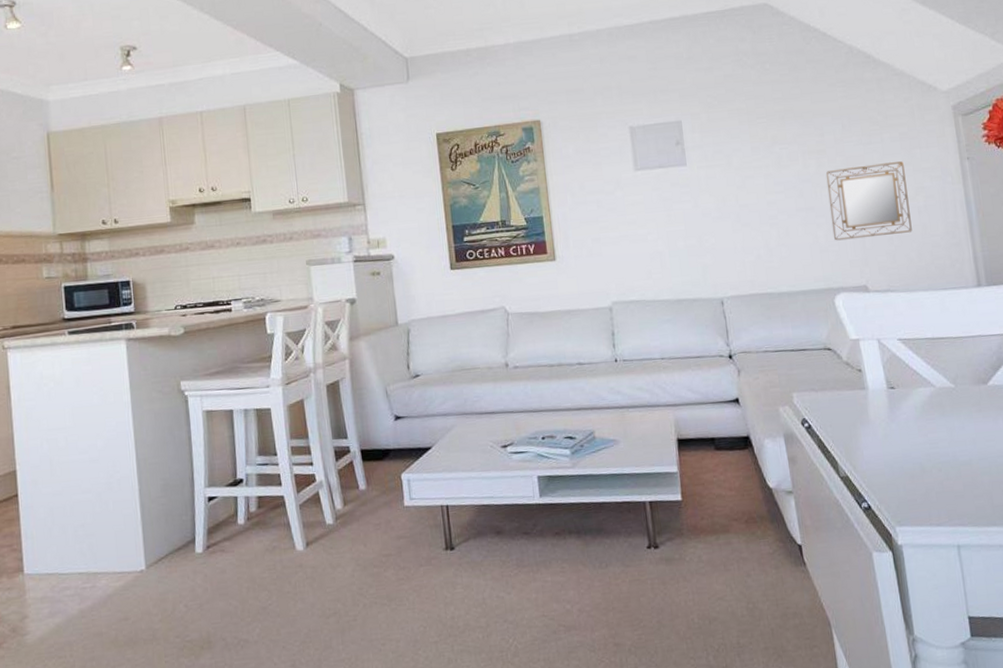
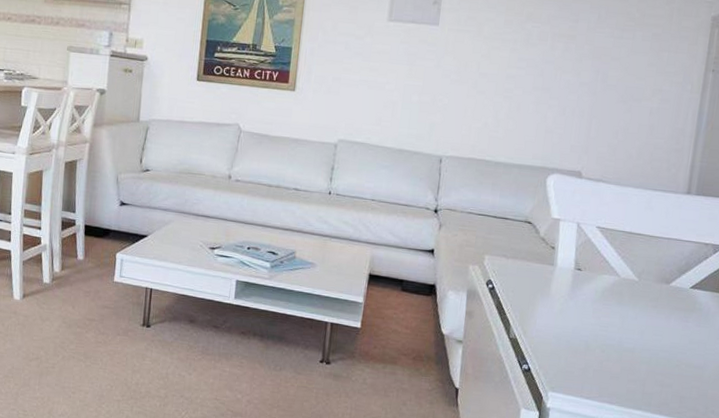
home mirror: present [826,161,912,241] -> none [561,56,649,130]

